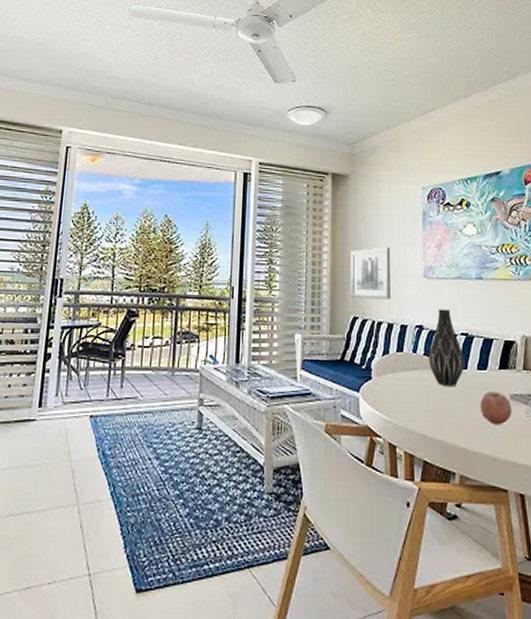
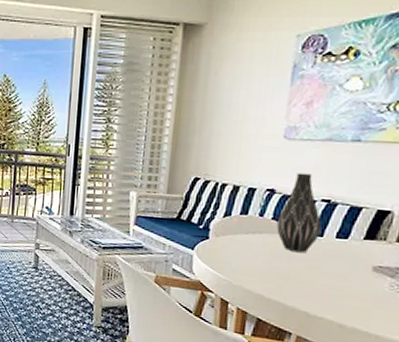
wall art: present [350,247,391,300] -> none [193,105,247,161]
fruit: present [480,392,511,425] -> none [332,261,372,295]

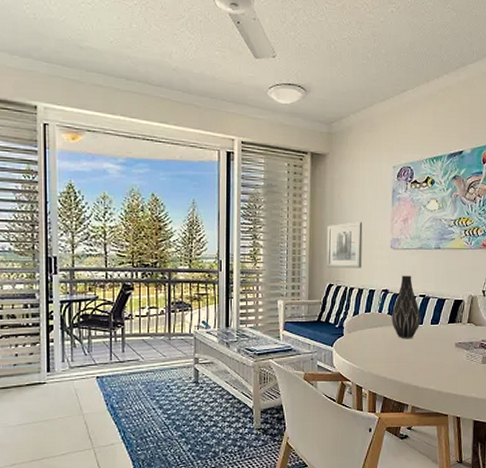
wall art: none [193,105,247,161] -> present [326,222,363,268]

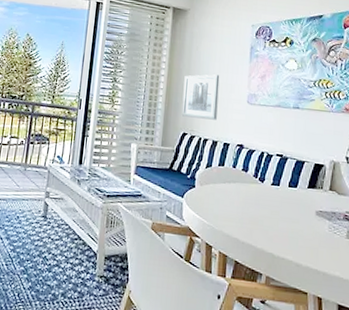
vase: present [392,275,421,339] -> none [246,131,278,200]

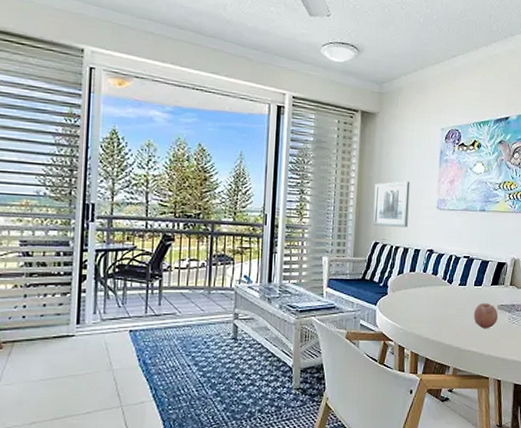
fruit: none [288,207,316,237] -> present [473,303,498,329]

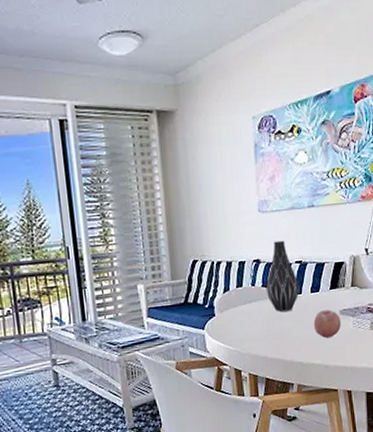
wall art: present [373,181,410,228] -> none [184,185,228,242]
vase: none [436,236,465,300] -> present [266,240,299,312]

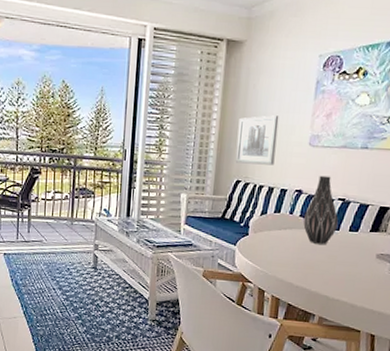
wall art: none [184,185,228,242] -> present [235,115,279,166]
fruit: present [313,309,341,339] -> none [346,250,376,279]

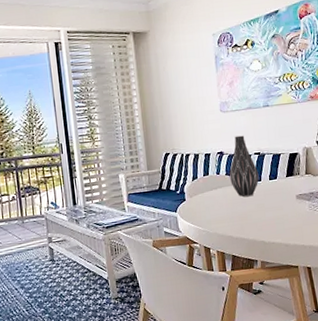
wall art: present [235,115,279,166] -> none [157,91,195,138]

